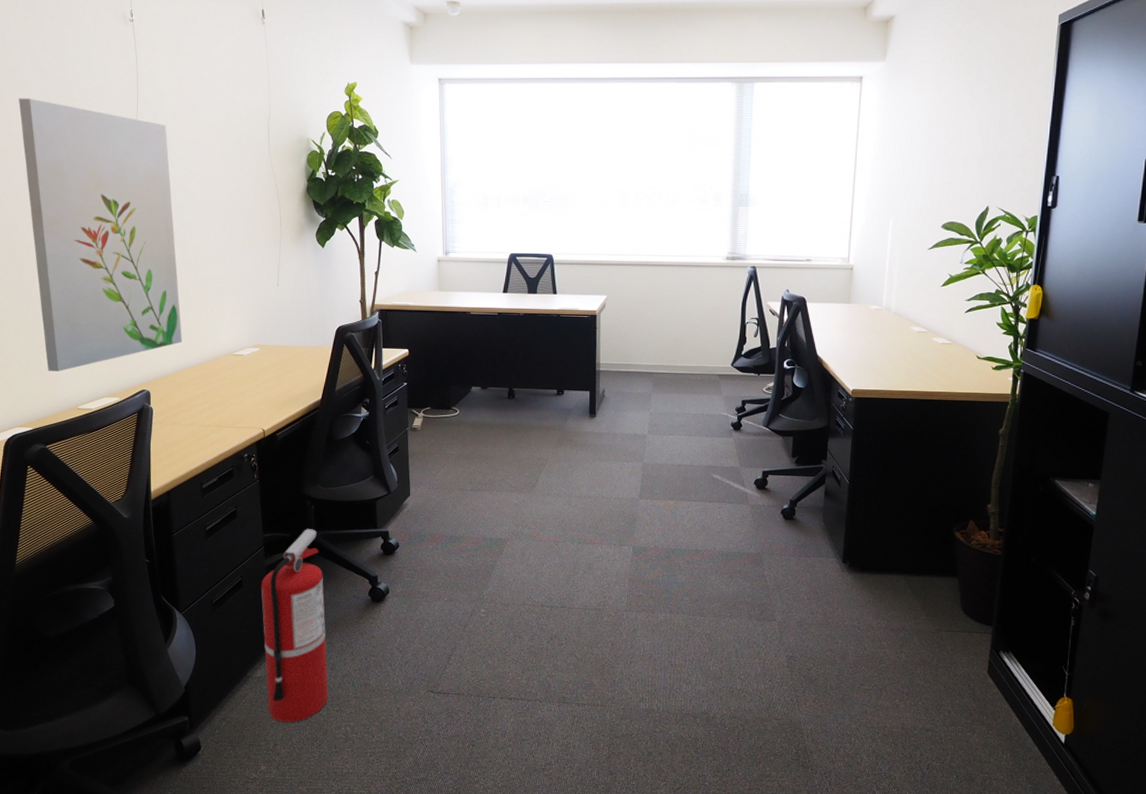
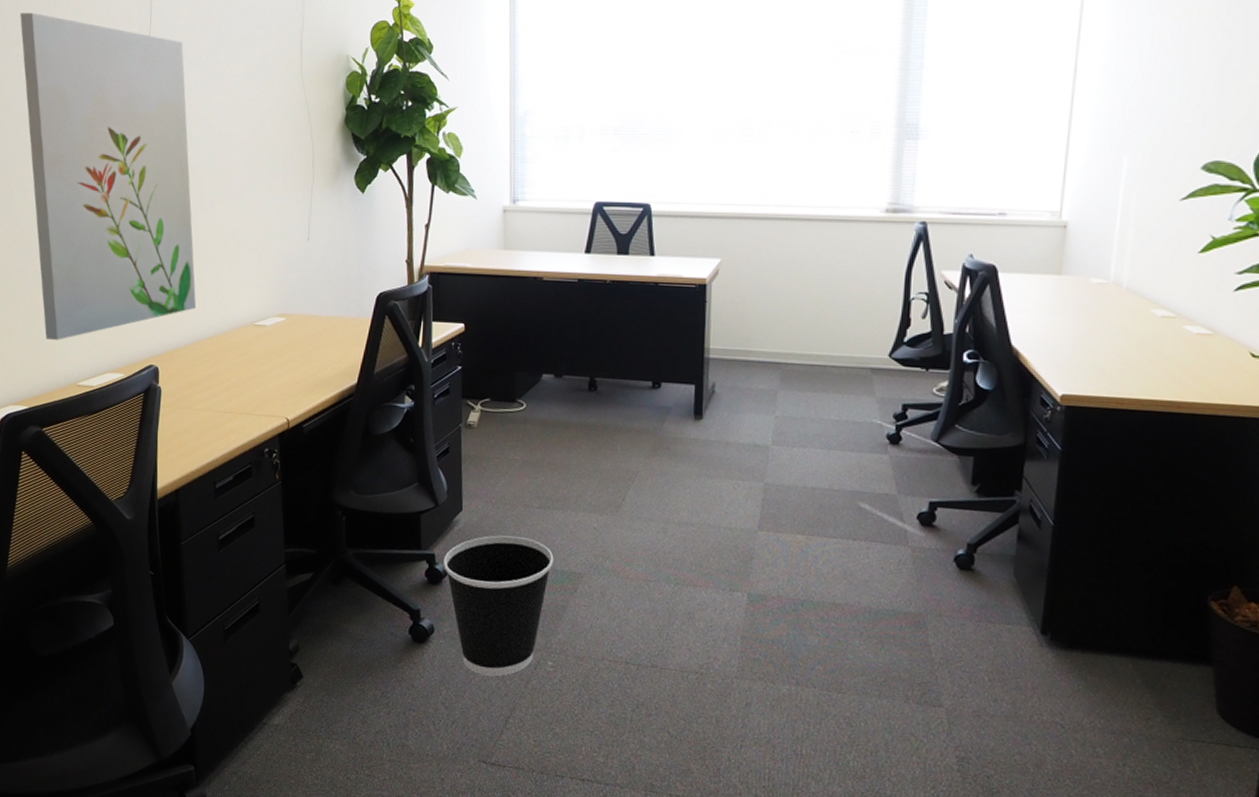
fire extinguisher: present [261,529,329,722] -> none [281,545,358,785]
wastebasket: none [396,513,484,624] -> present [443,535,554,677]

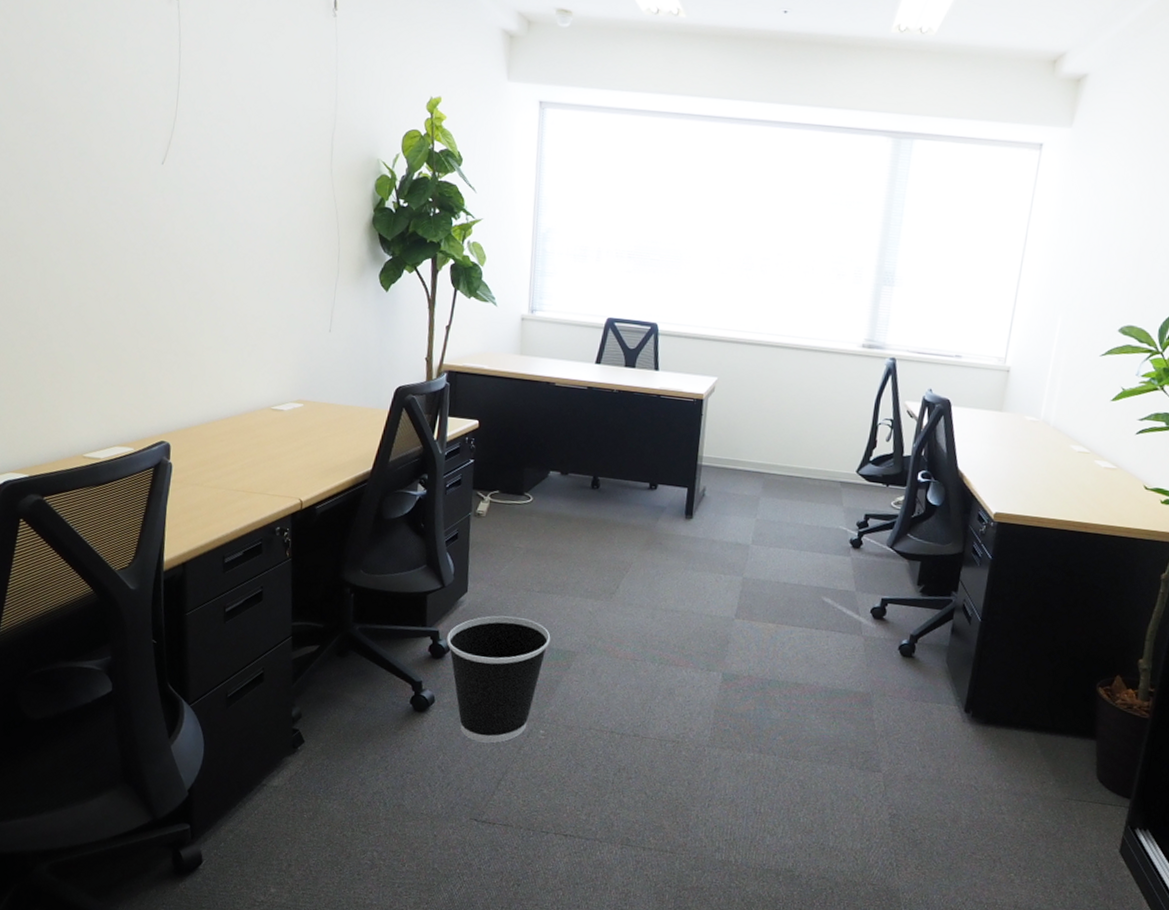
wall art: present [20,12,197,340] -> none [35,80,213,411]

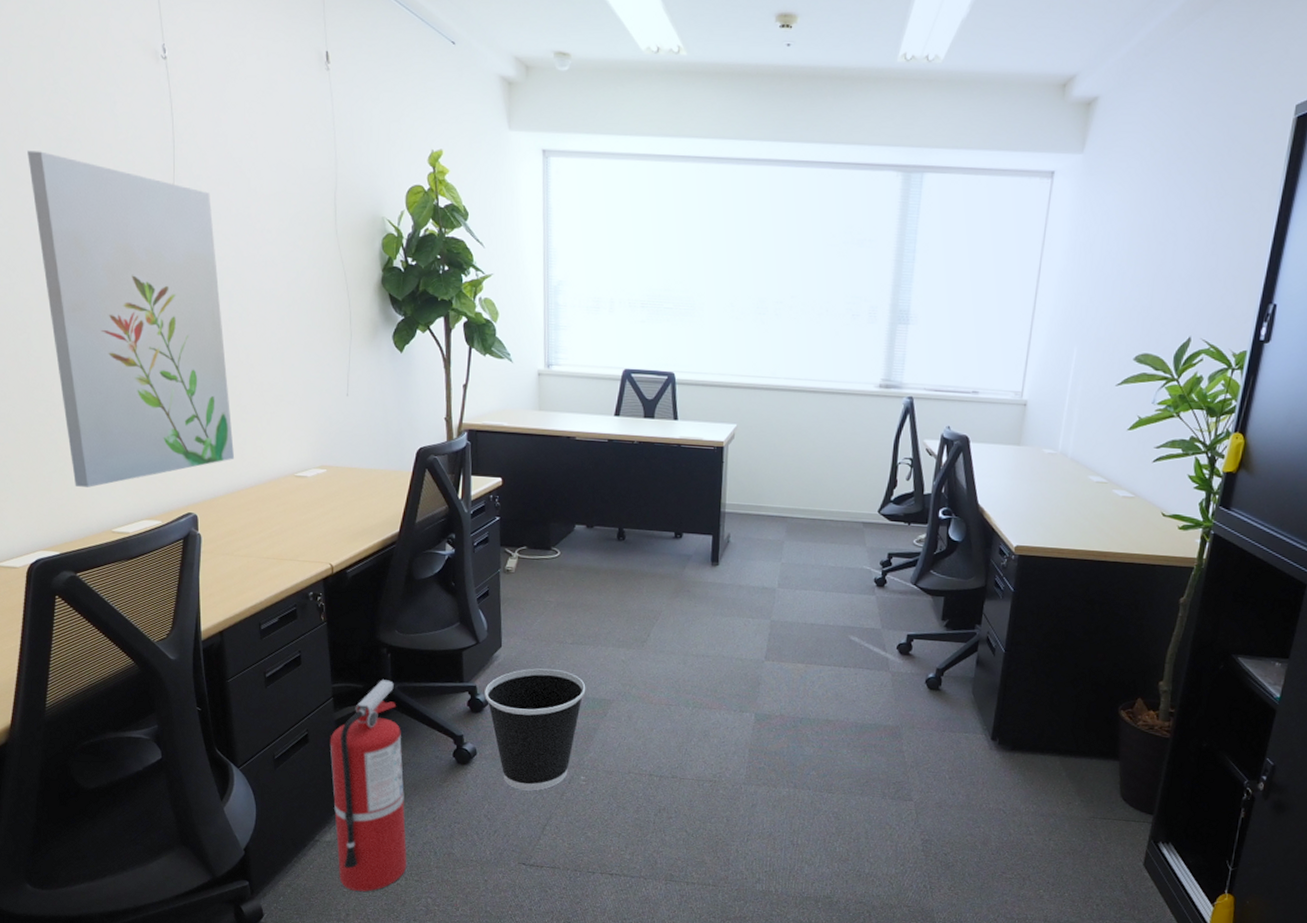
wall art: none [35,80,213,411] -> present [27,150,235,488]
fire extinguisher: none [284,620,359,842] -> present [330,680,407,892]

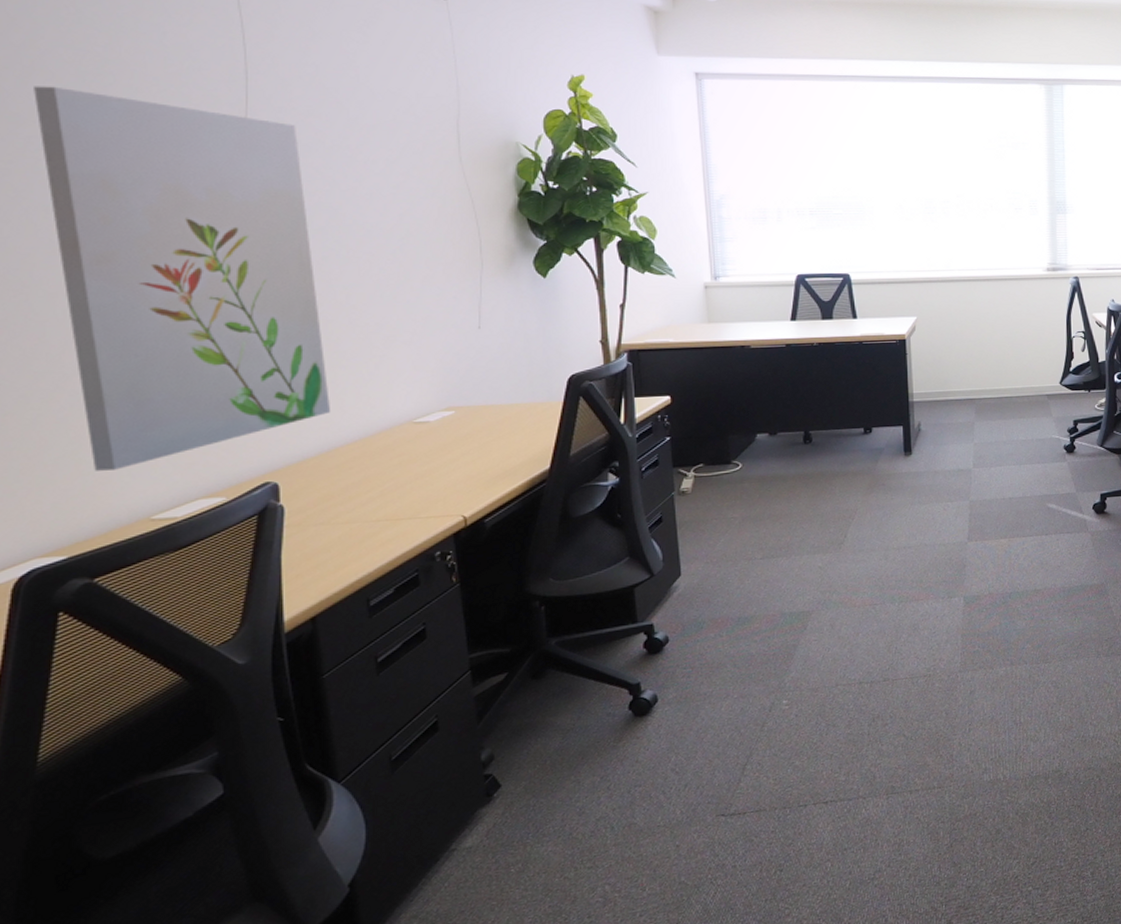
fire extinguisher: present [330,680,407,892] -> none [468,637,576,901]
wastebasket: present [484,668,586,791] -> none [664,589,781,731]

